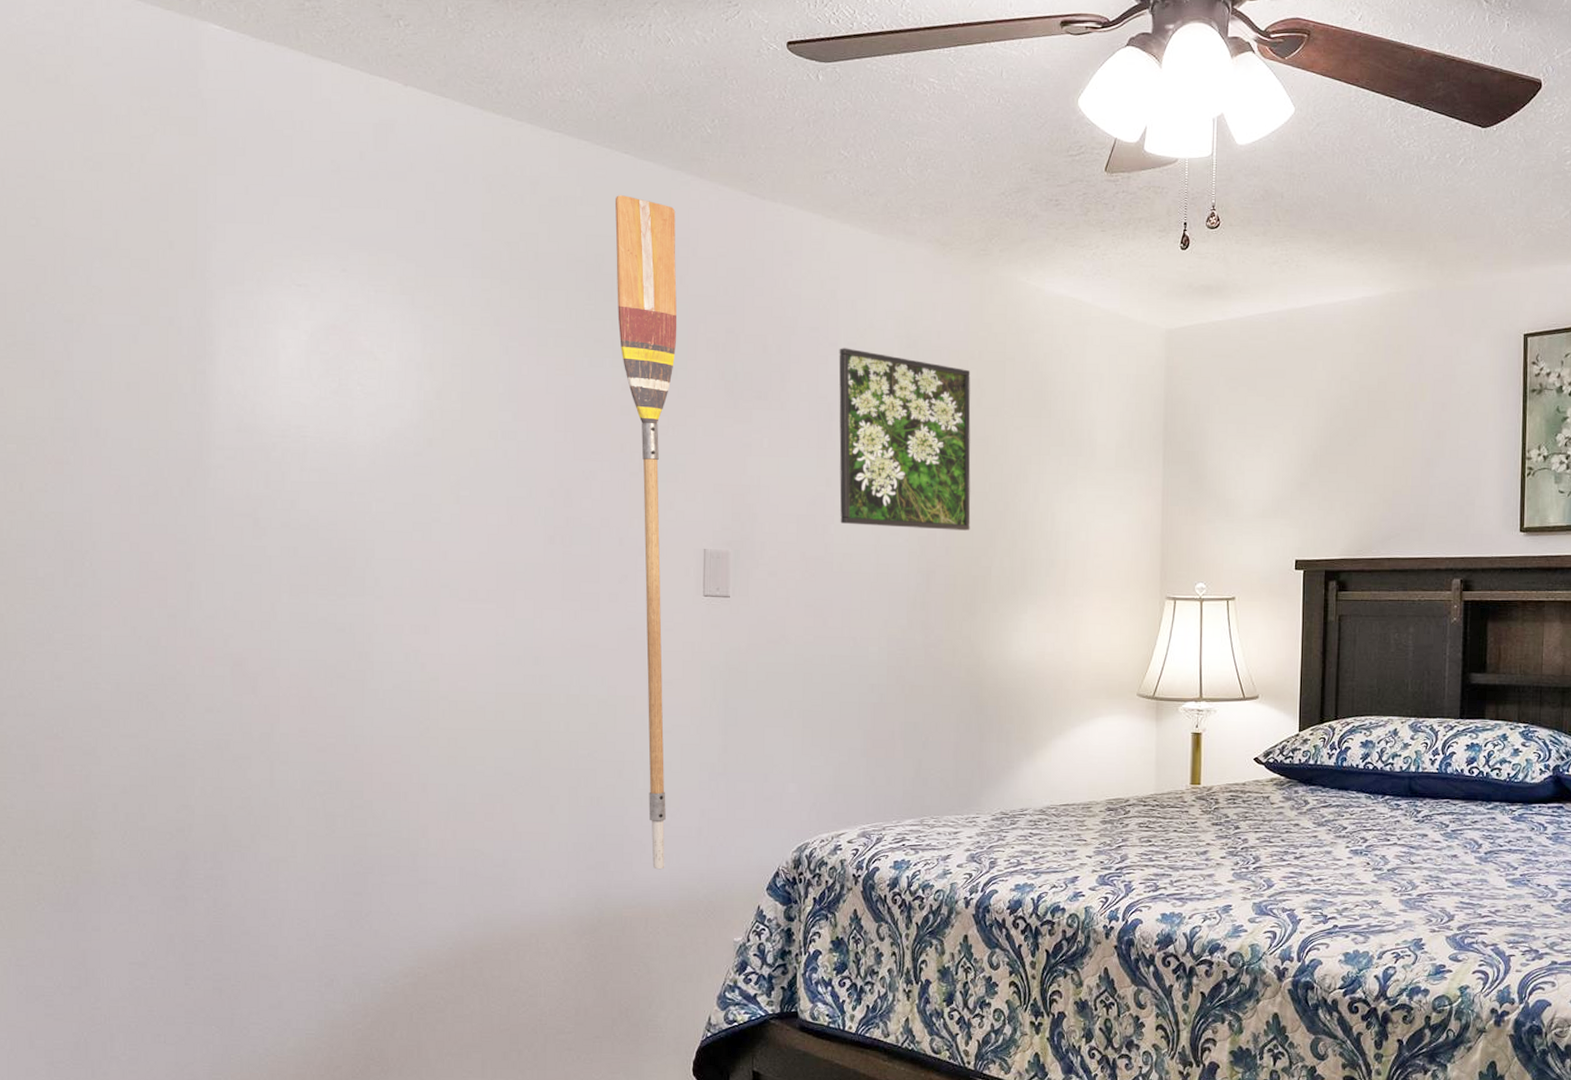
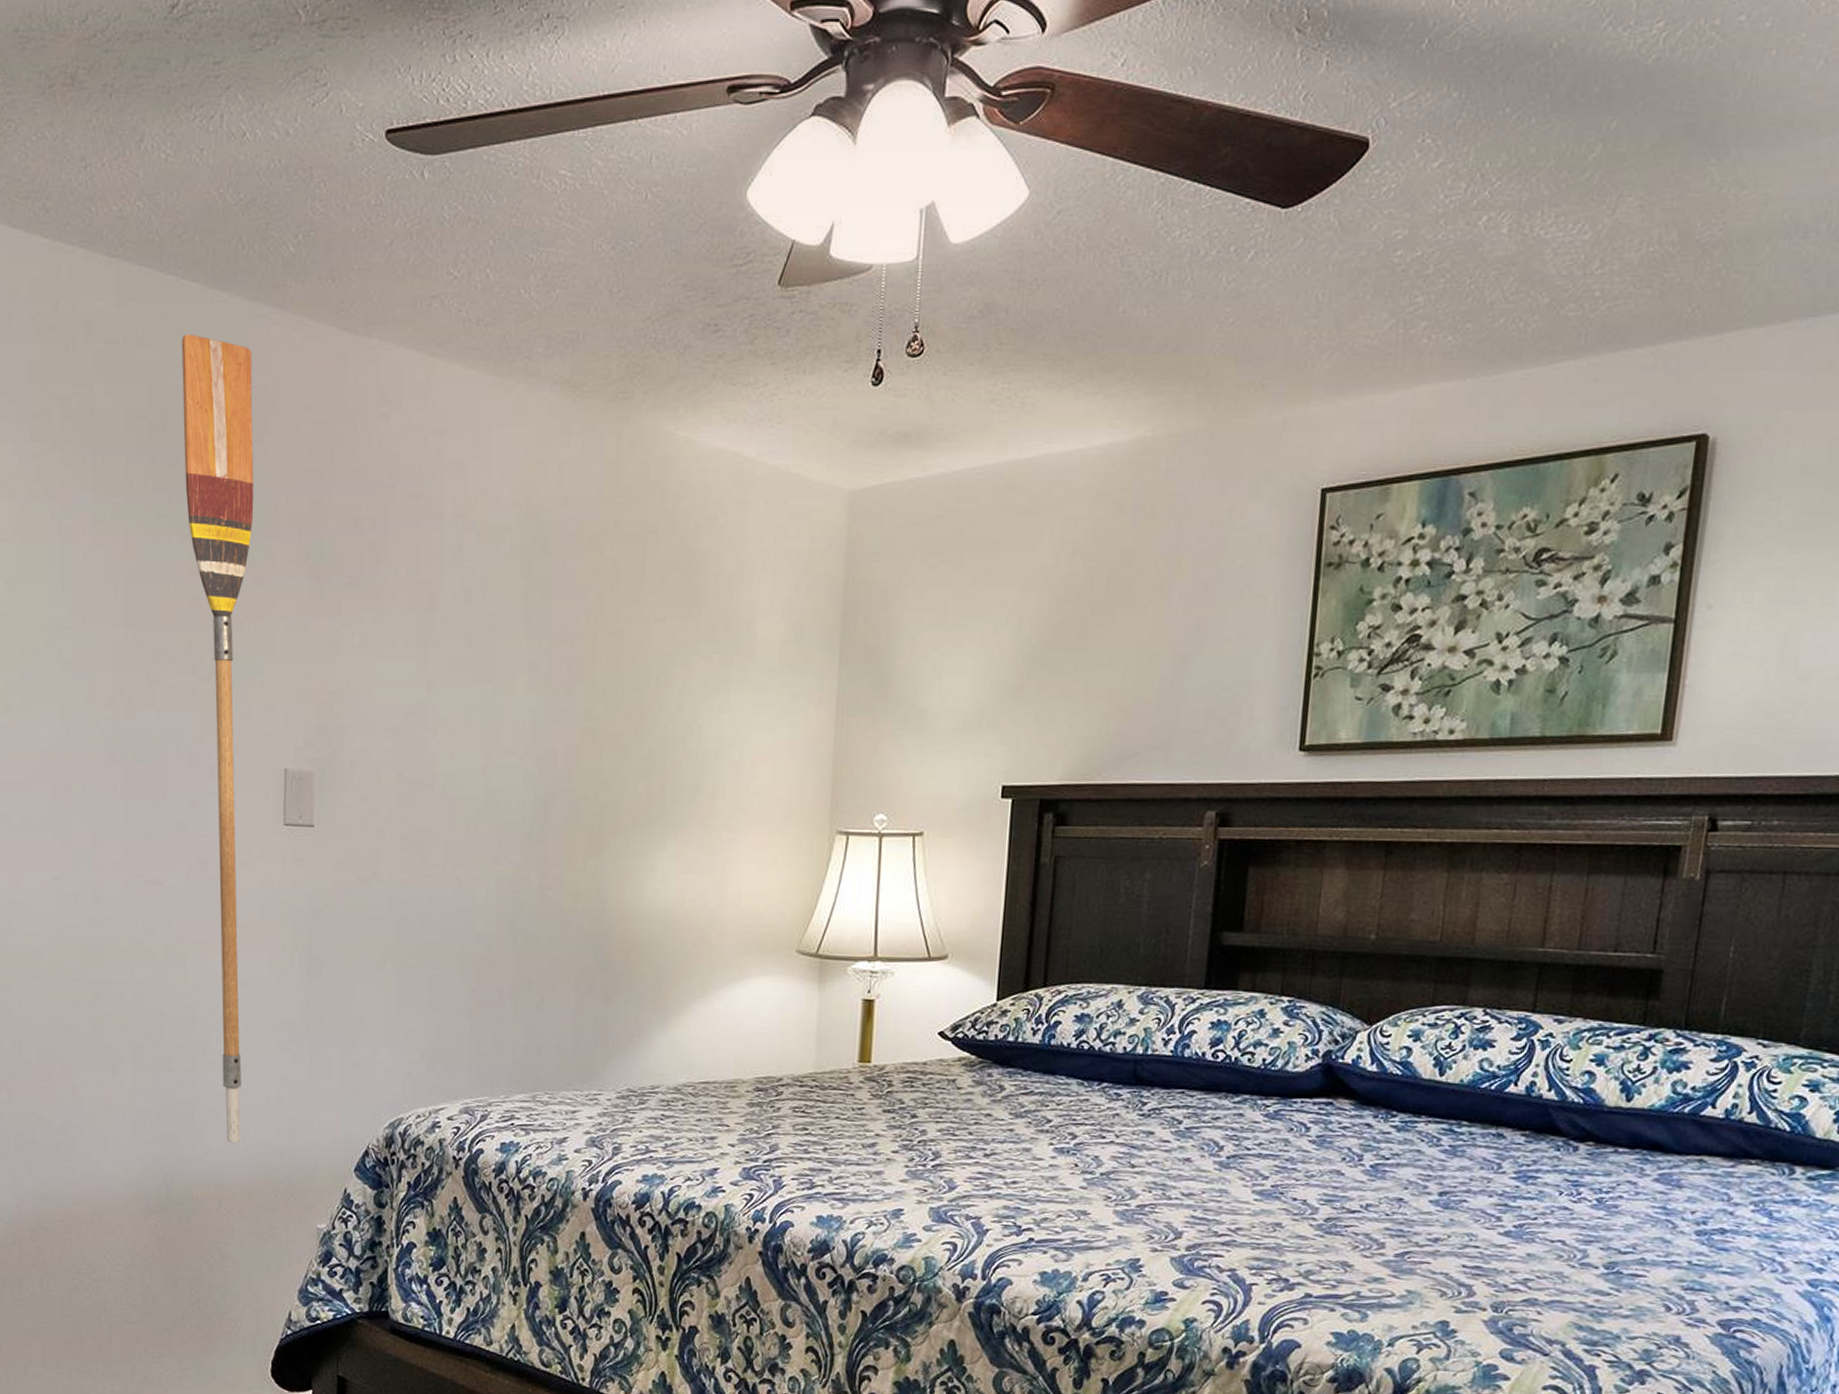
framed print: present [839,348,971,531] -> none [443,520,603,747]

